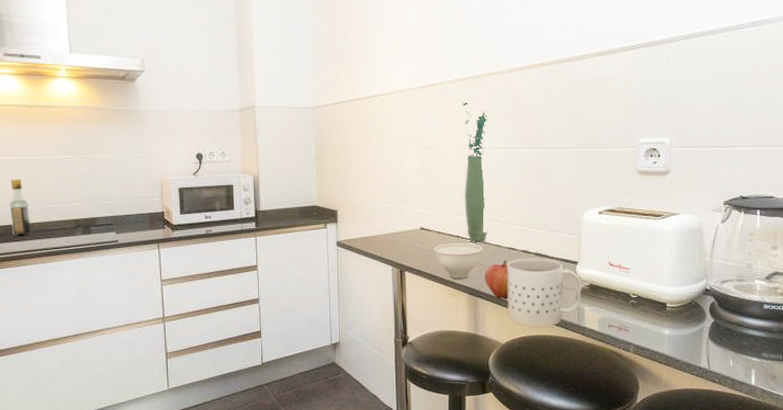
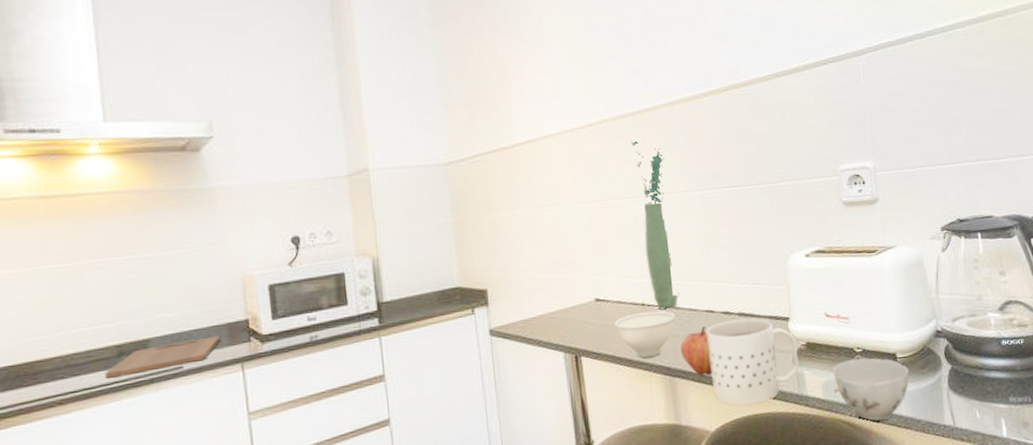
bottle: present [9,178,32,237] -> none [13,297,50,381]
cutting board: none [67,221,144,243] -> present [105,335,221,379]
teacup: none [609,302,676,356] -> present [832,357,910,421]

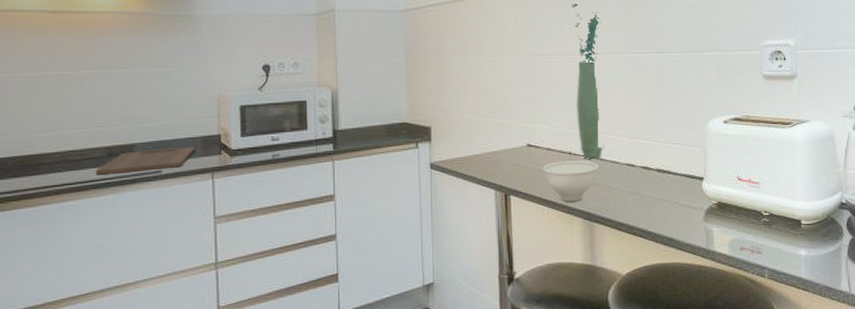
fruit: present [680,325,712,376] -> none [601,177,628,224]
mug: present [706,318,799,407] -> none [625,175,709,255]
teacup: present [832,357,910,421] -> none [740,220,812,281]

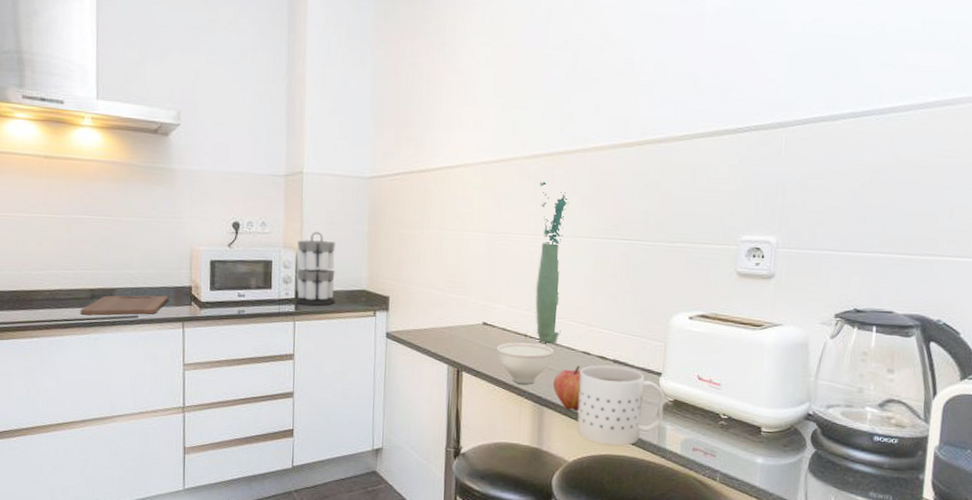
spice rack: none [333,68,375,143] -> present [297,232,335,306]
fruit: none [601,177,628,224] -> present [553,365,581,411]
mug: none [625,175,709,255] -> present [576,365,665,447]

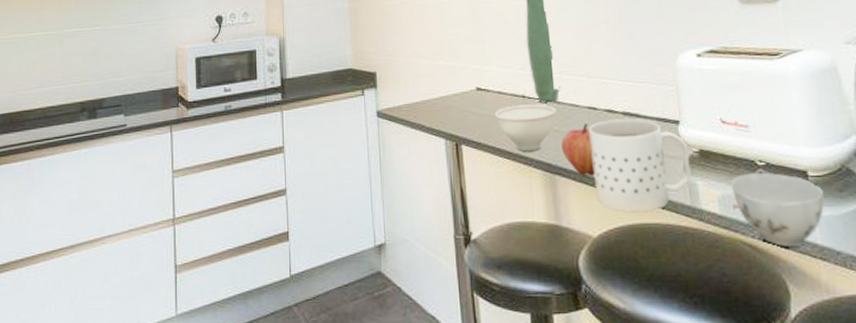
cutting board: present [80,295,169,316] -> none [70,99,156,130]
spice rack: present [297,232,335,306] -> none [280,15,321,92]
teacup: none [694,423,772,486] -> present [730,171,825,248]

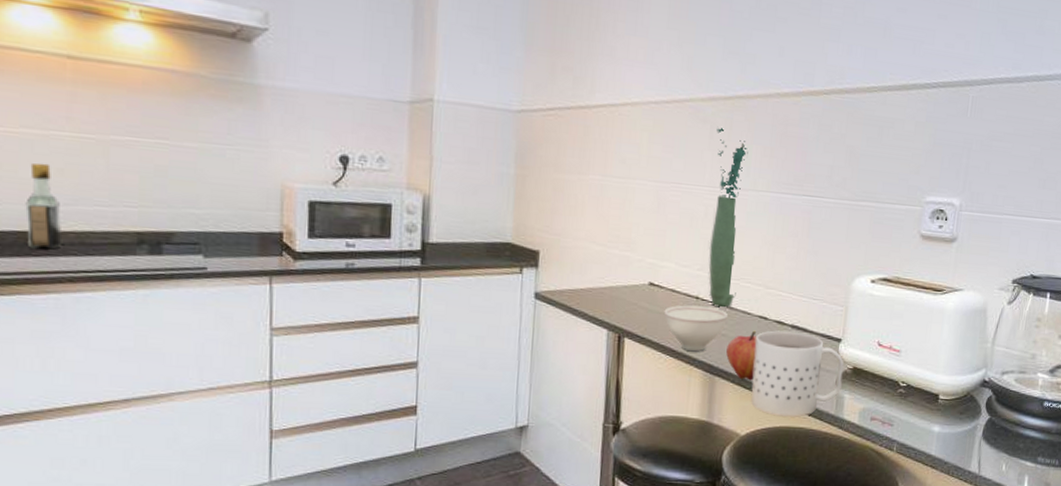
bottle: none [11,58,34,127] -> present [25,162,63,250]
teacup: present [730,171,825,248] -> none [872,391,948,456]

